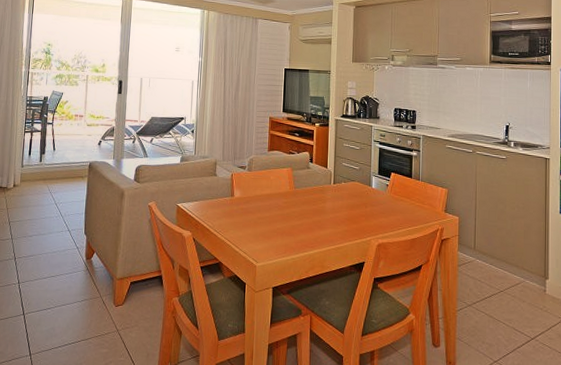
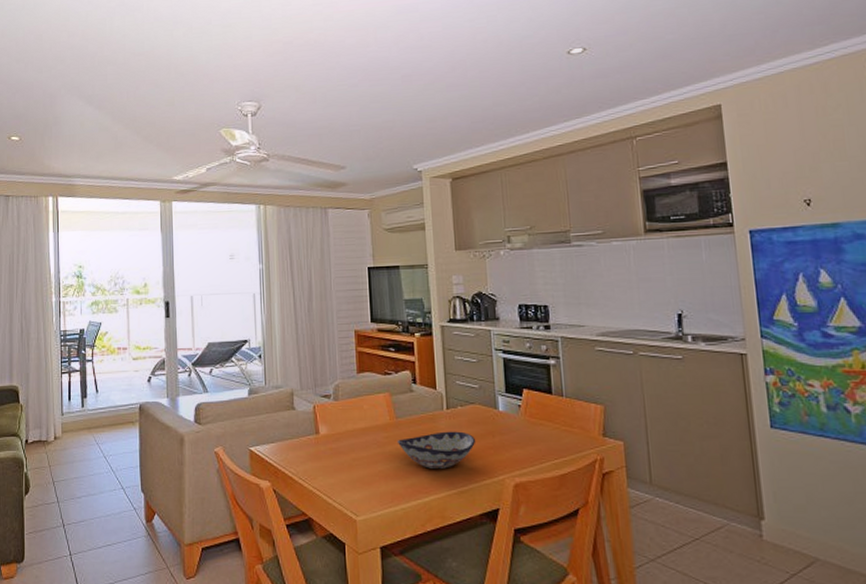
decorative bowl: none [293,201,353,229] -> present [397,431,476,469]

